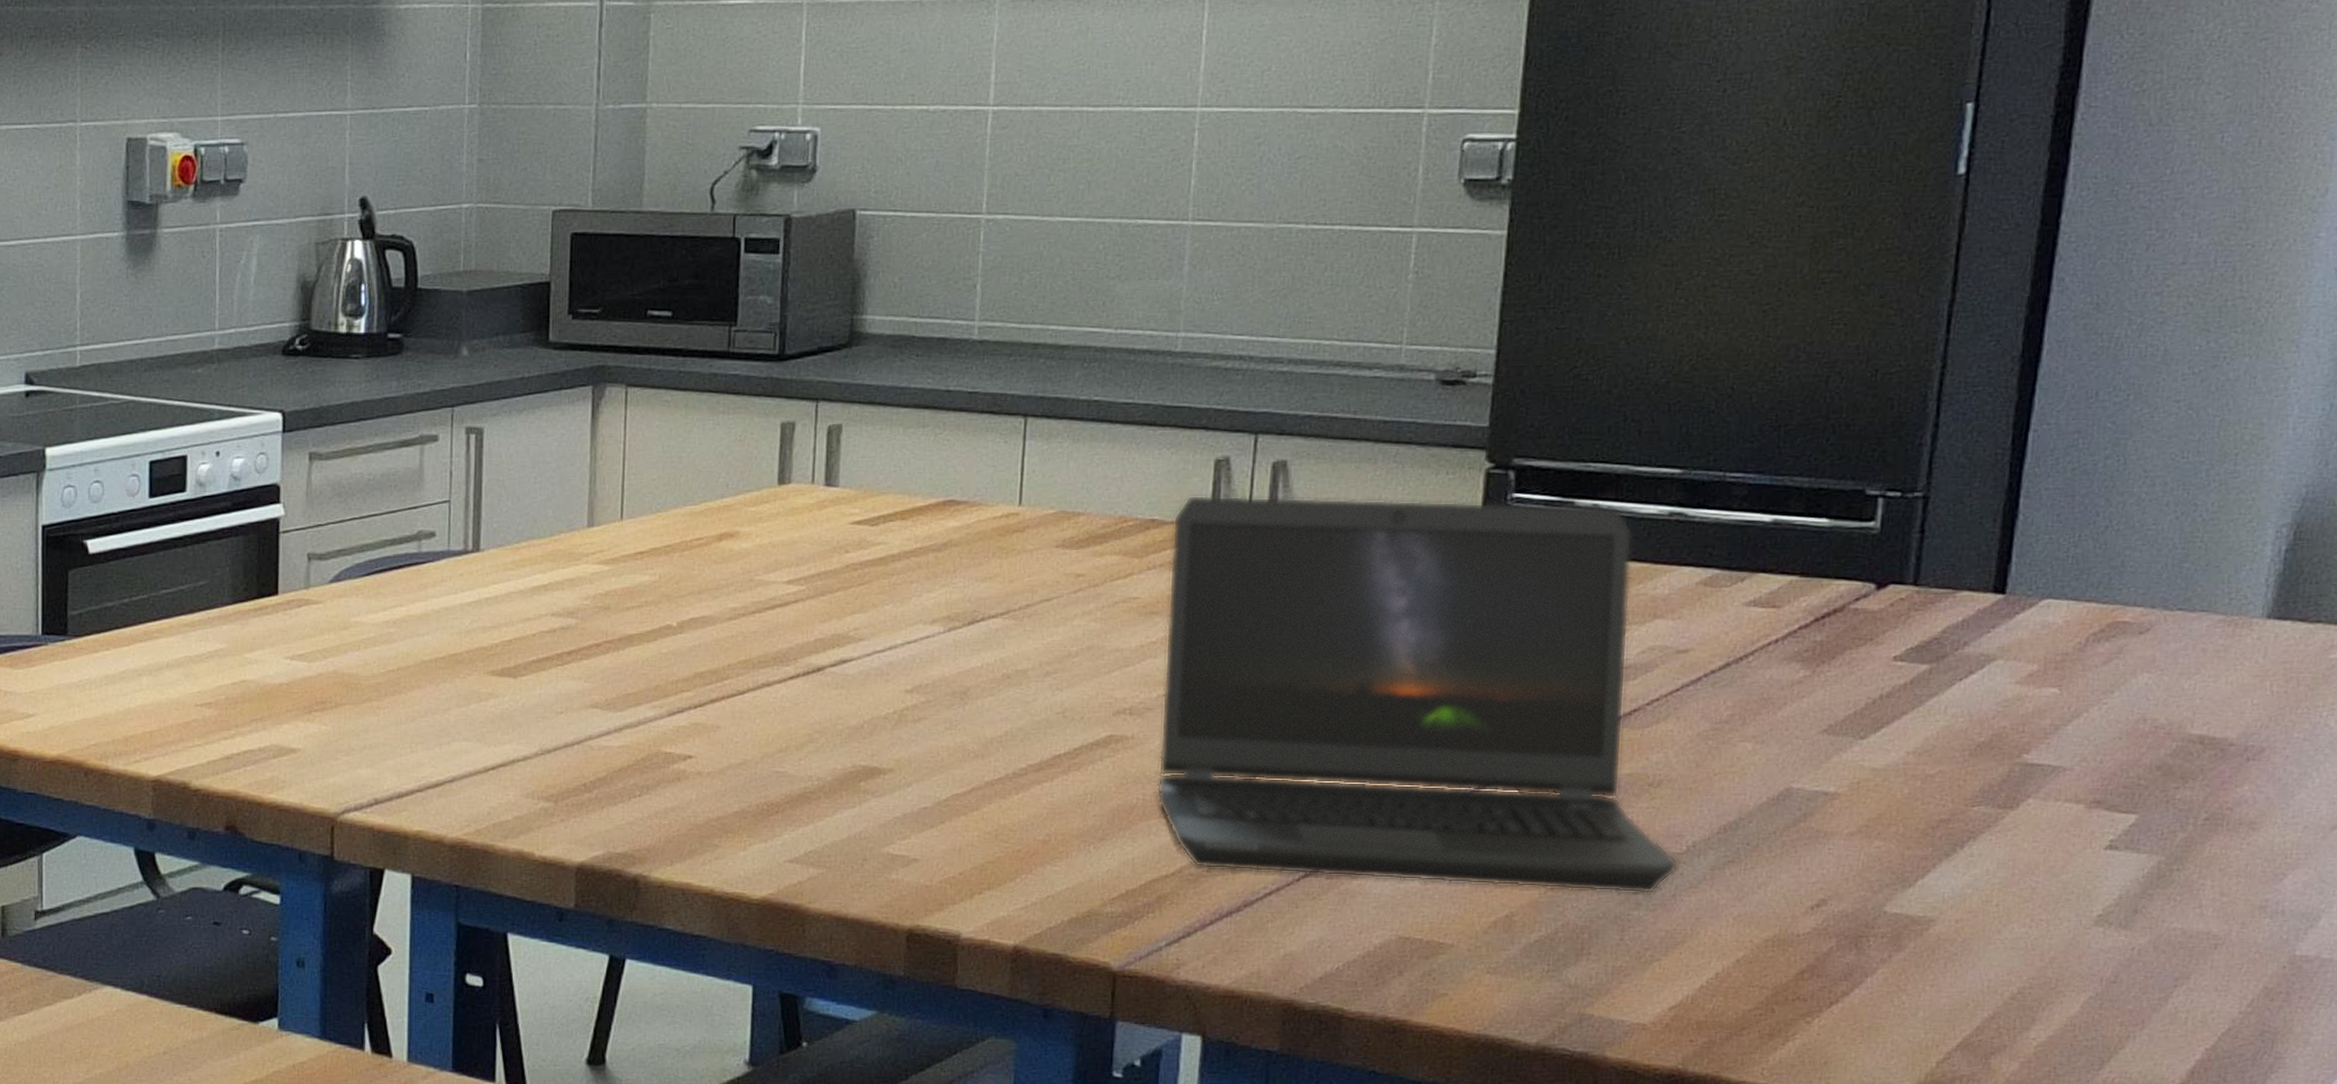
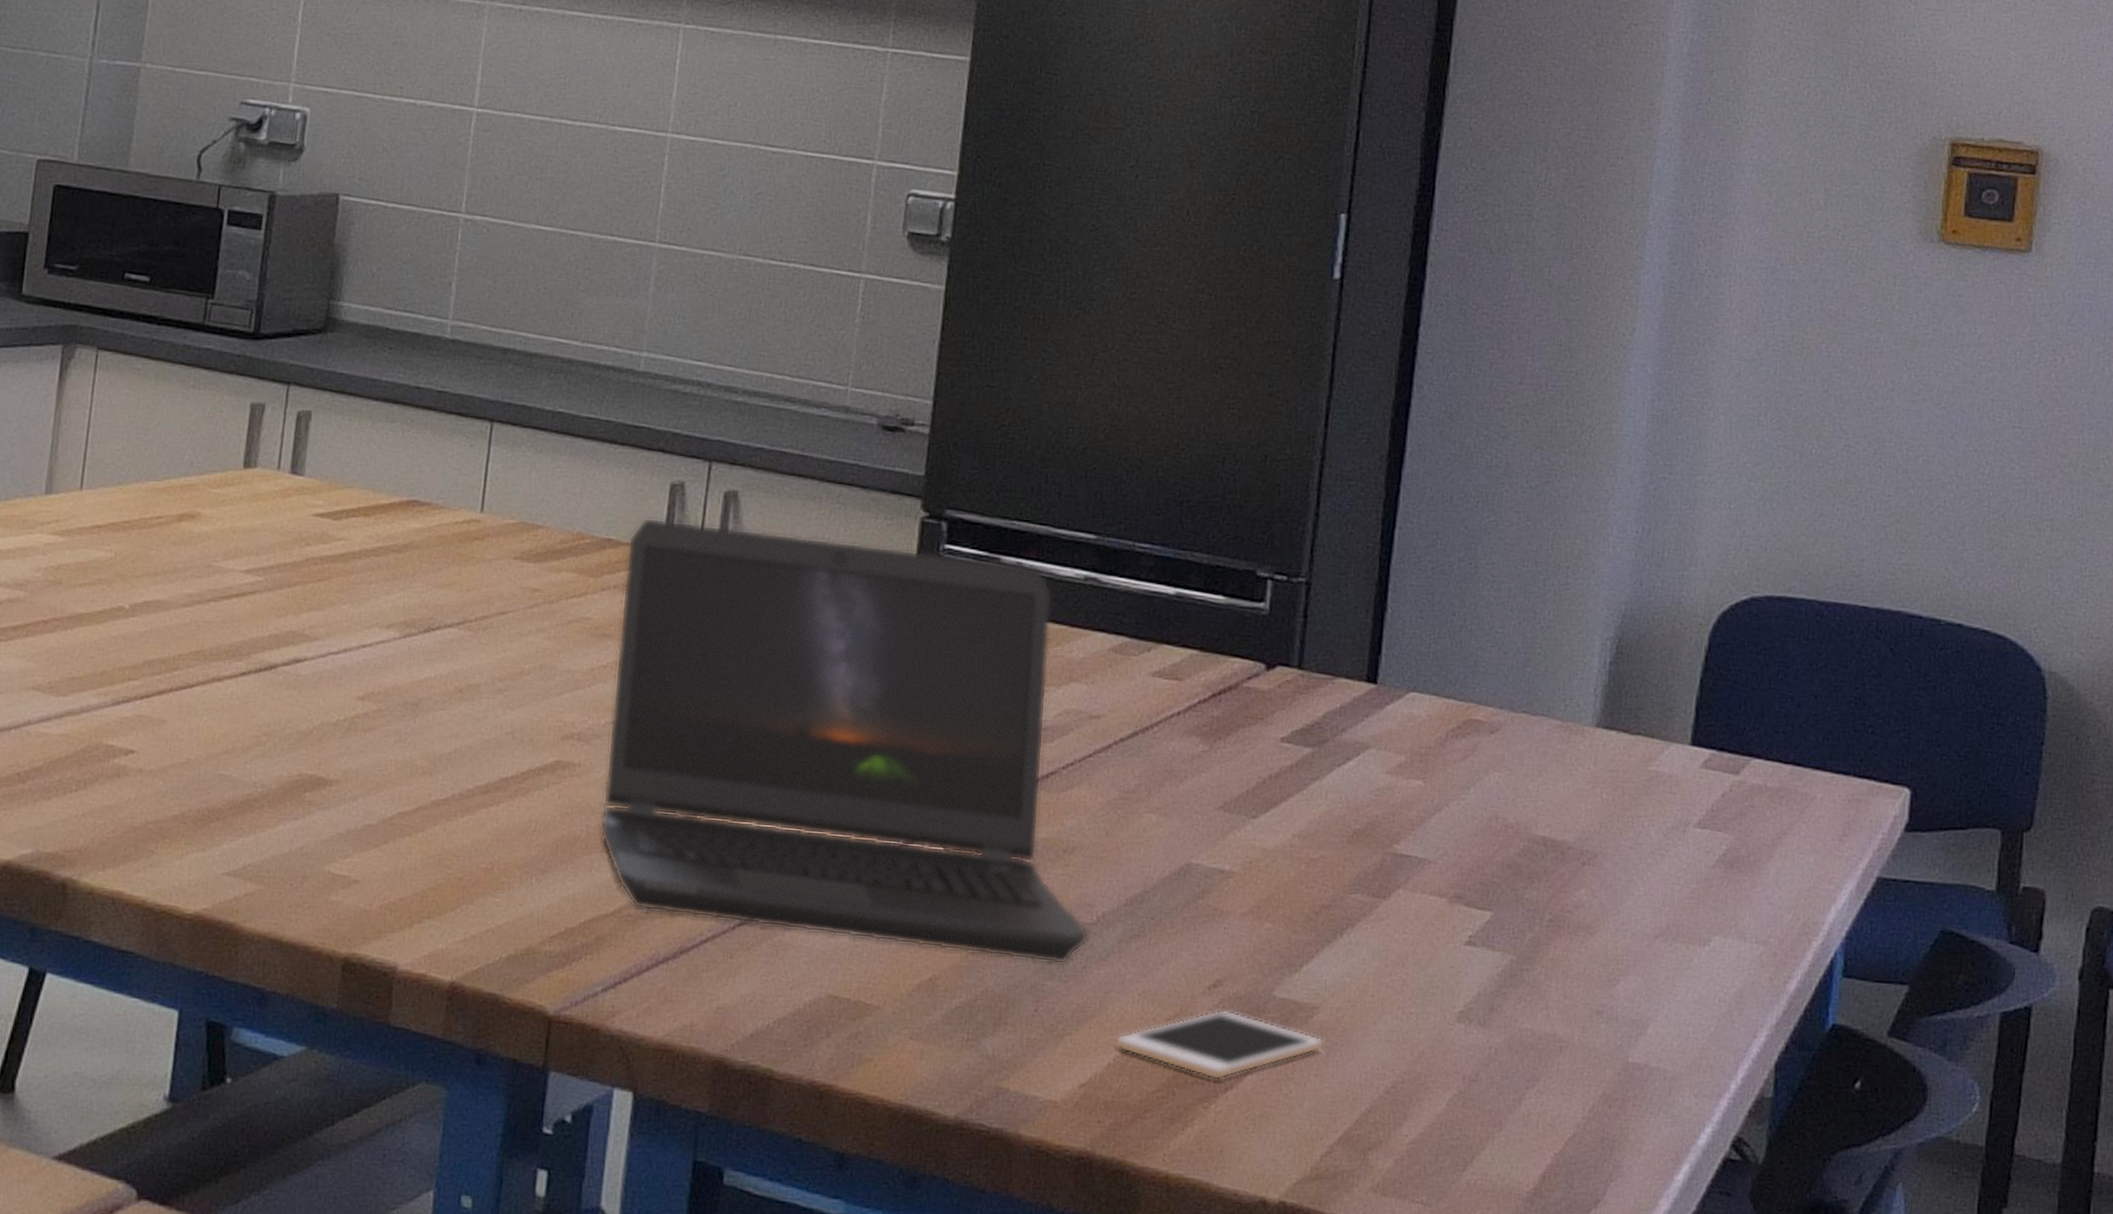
cell phone: none [1708,928,1942,996] -> present [1115,1010,1325,1080]

